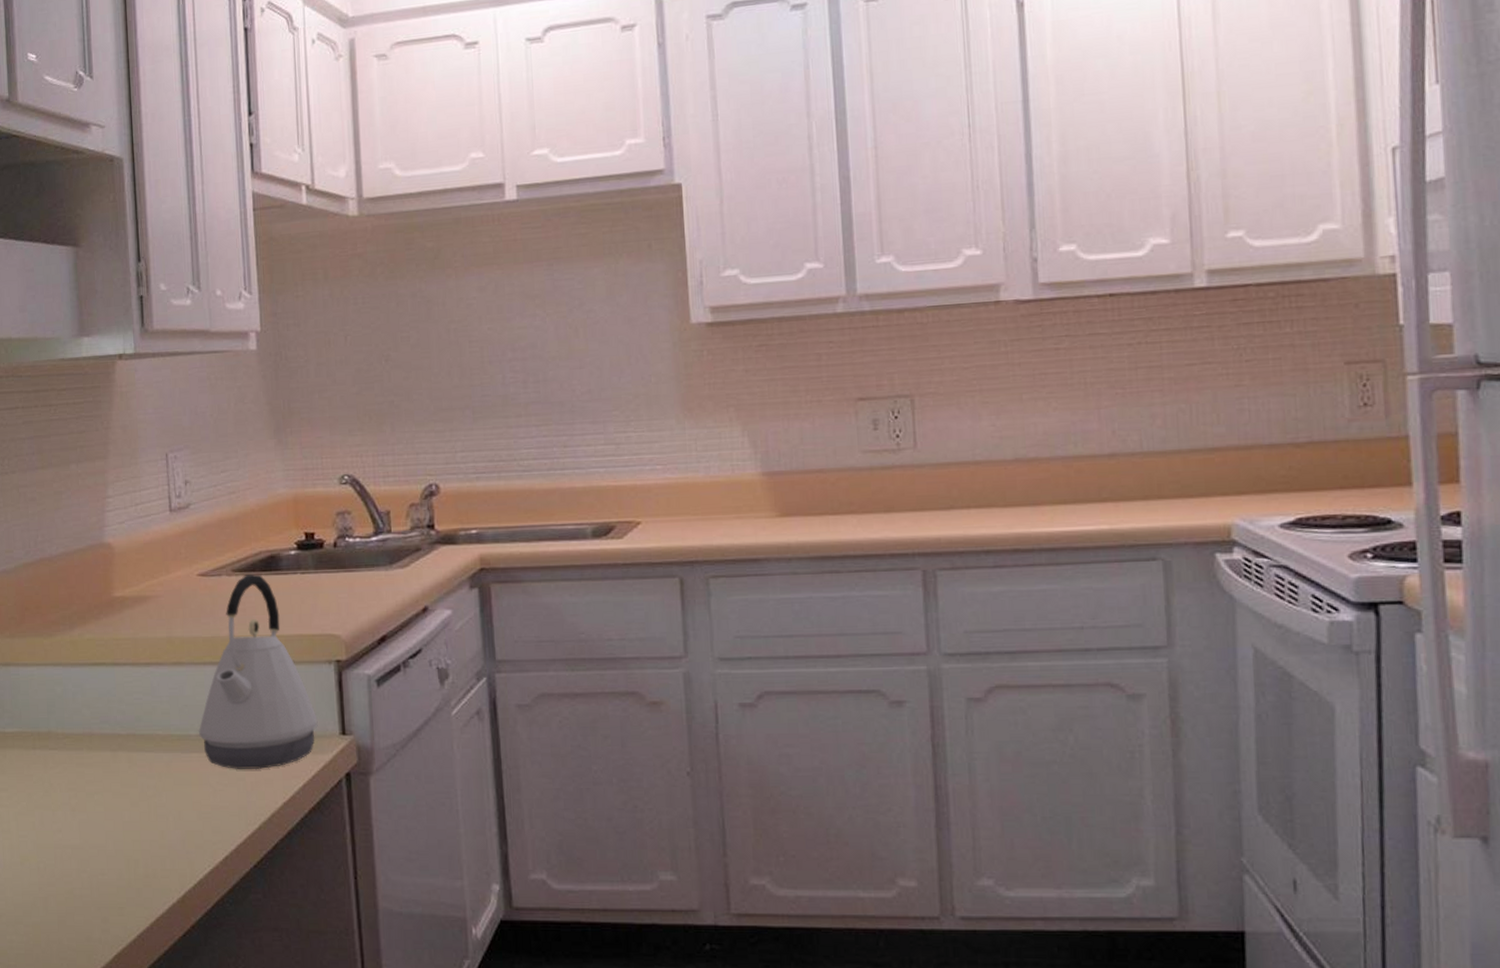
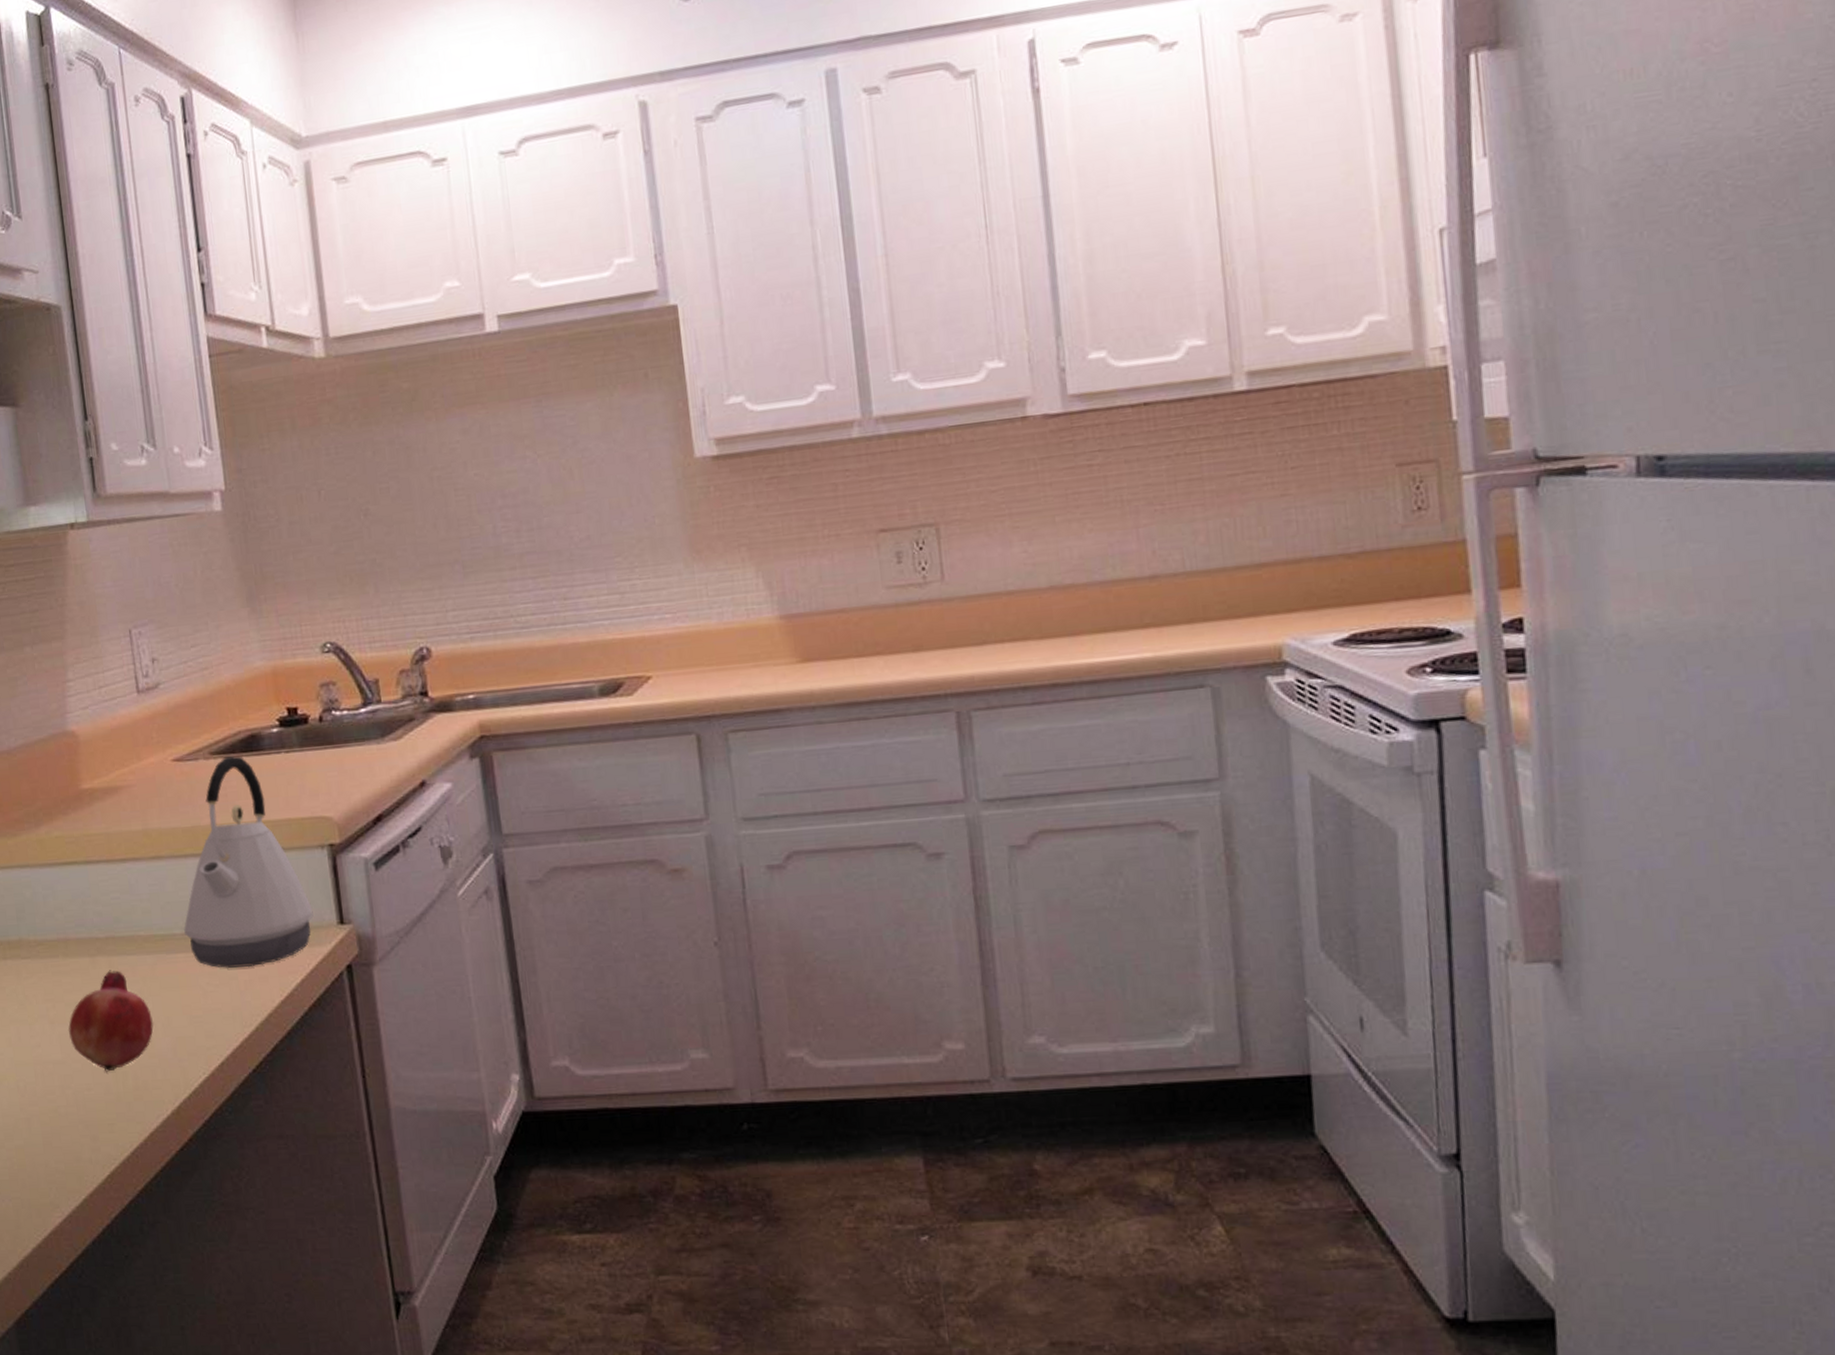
fruit: none [87,765,166,859] -> present [68,970,154,1072]

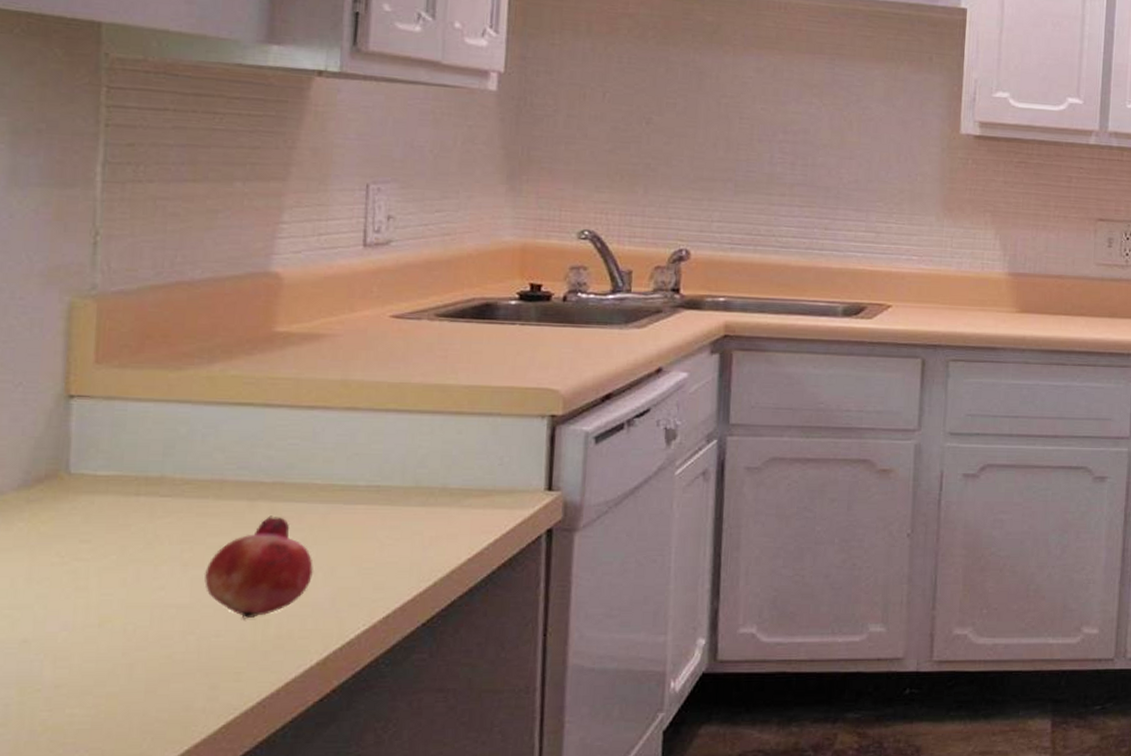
kettle: present [184,756,314,968] -> none [370,321,521,524]

